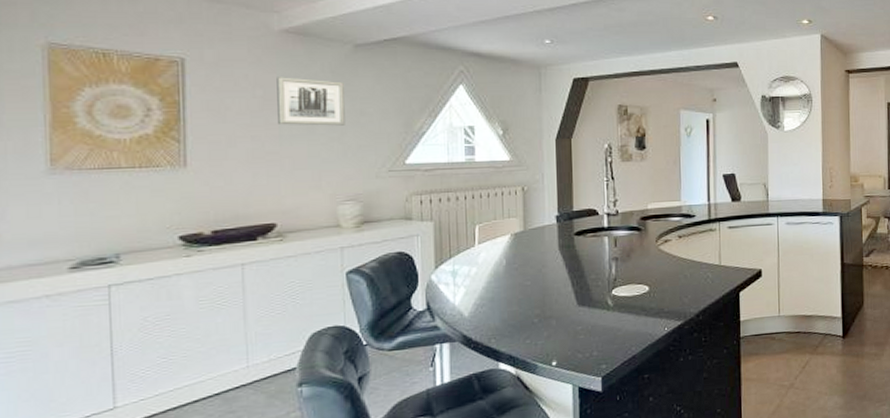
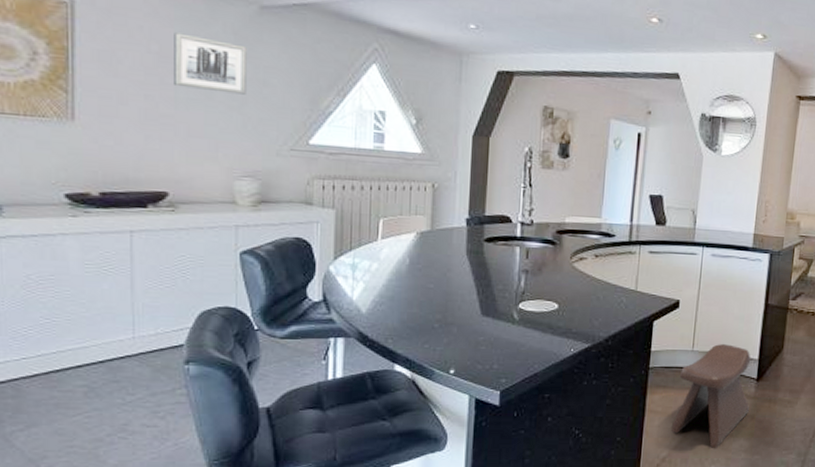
stool: none [768,306,839,410] -> present [672,344,751,449]

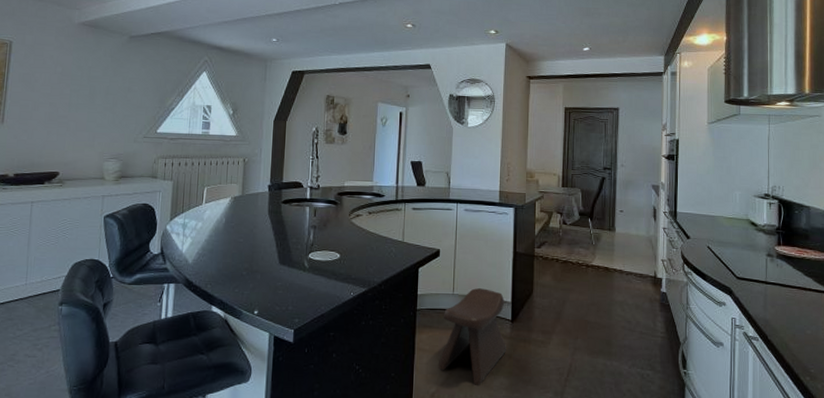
wall art: present [174,32,247,95] -> none [69,58,119,99]

